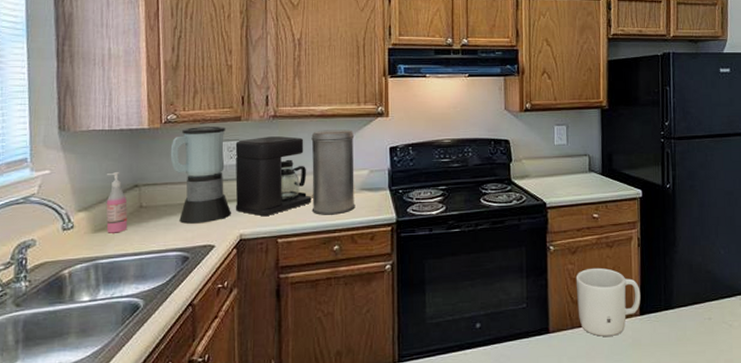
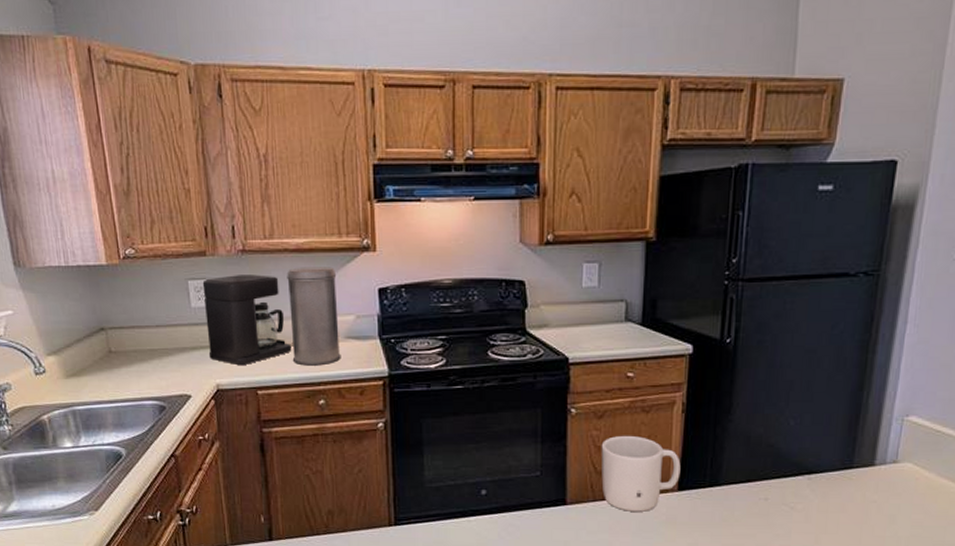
soap dispenser: present [106,172,128,233] -> none [69,314,100,379]
blender: present [170,126,231,224] -> none [133,263,205,371]

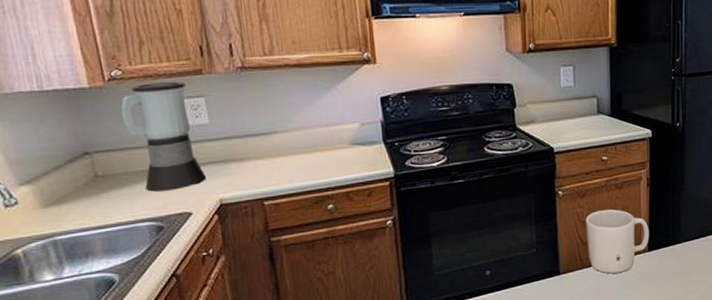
blender: none [133,263,205,371] -> present [120,82,206,192]
coffee maker: present [202,275,292,366] -> none [199,90,298,179]
canister: present [287,267,341,366] -> none [289,79,348,174]

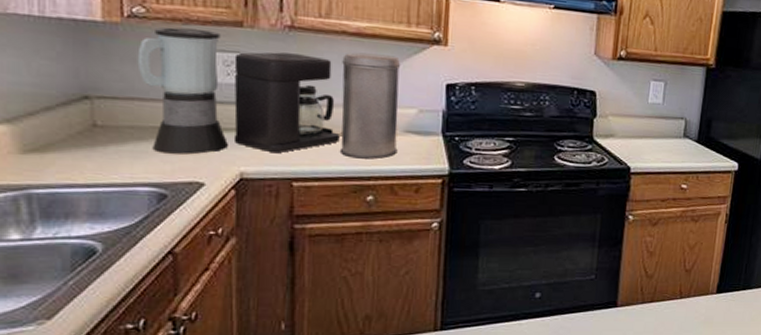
coffee maker: none [199,90,298,179] -> present [233,52,340,154]
canister: none [289,79,348,174] -> present [339,52,401,159]
mug: present [585,209,649,274] -> none [650,242,721,313]

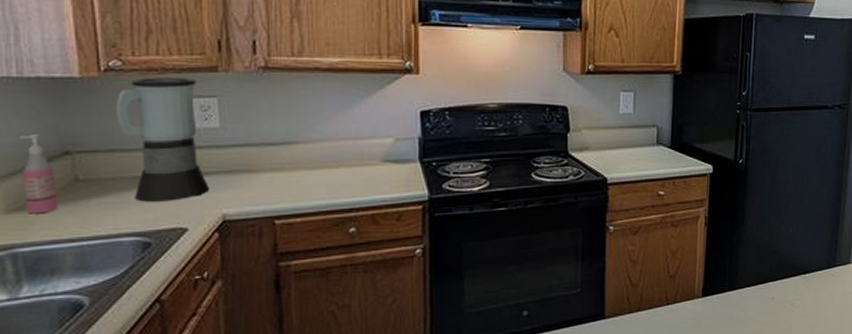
soap dispenser: none [38,75,75,157] -> present [18,134,59,214]
coffee maker: present [233,52,340,154] -> none [211,93,319,193]
canister: present [339,52,401,159] -> none [317,87,377,192]

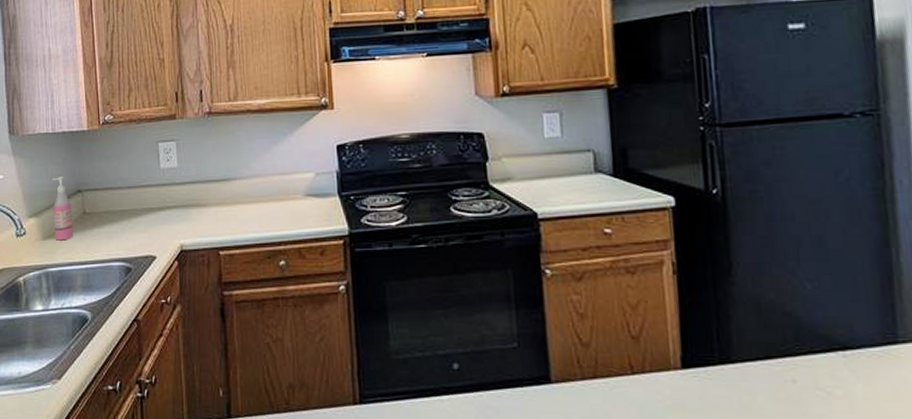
blender: present [115,77,209,202] -> none [109,126,171,232]

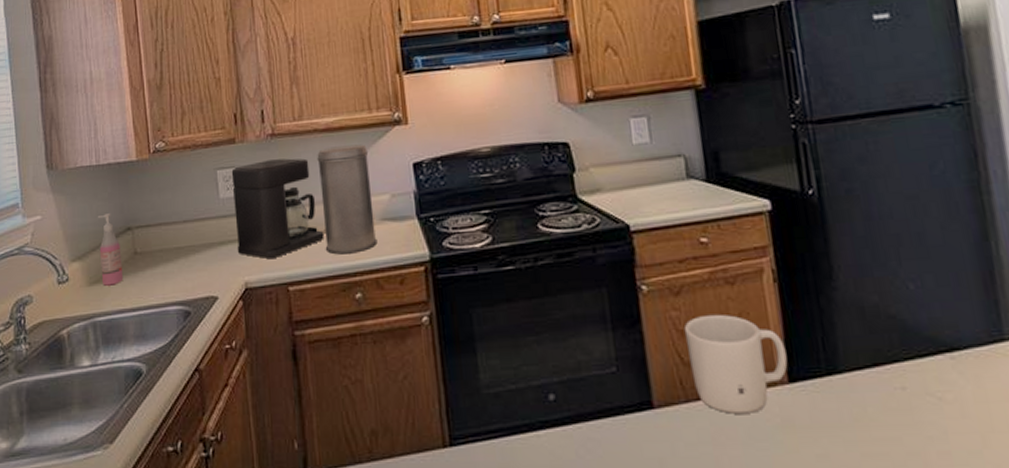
coffee maker: none [171,135,253,226] -> present [231,158,324,260]
canister: none [249,125,301,225] -> present [317,144,378,255]
mug: none [584,300,682,394] -> present [683,314,788,414]

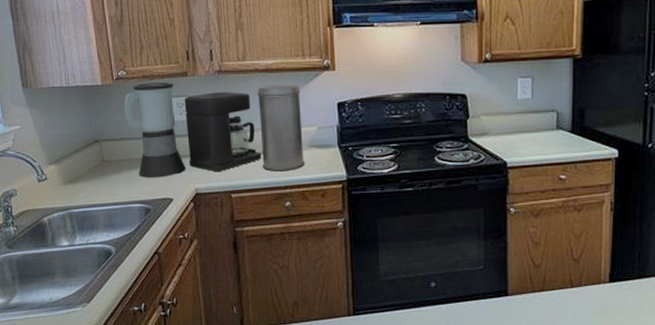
soap dispenser: present [97,214,124,286] -> none [69,128,94,185]
blender: none [161,152,233,272] -> present [124,82,186,178]
mug: present [683,314,788,414] -> none [538,232,611,302]

